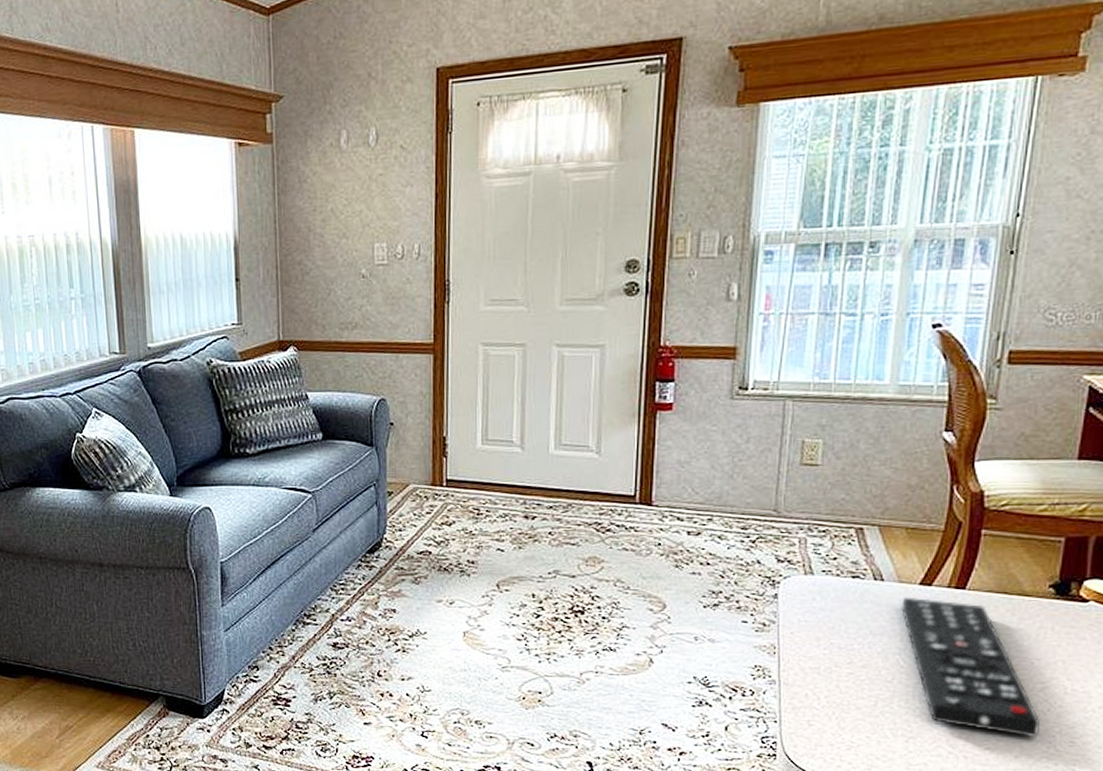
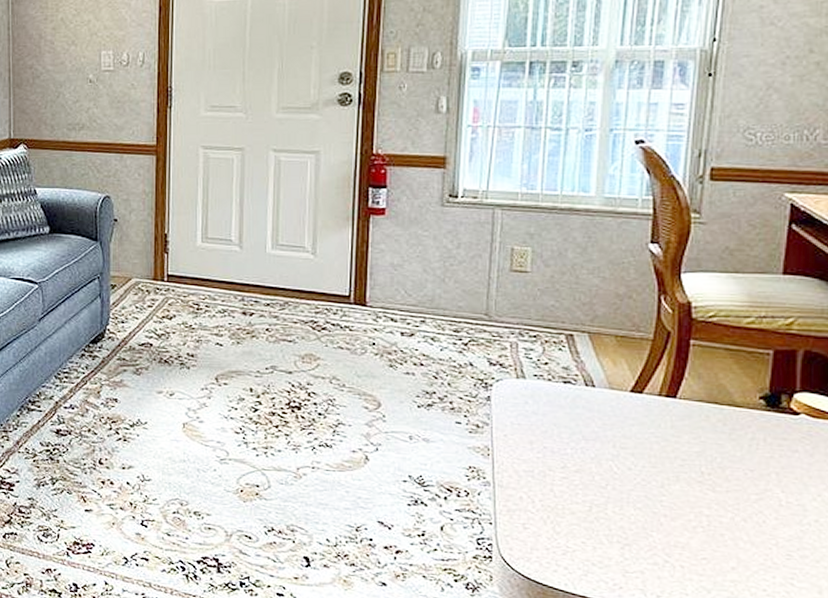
remote control: present [901,598,1040,738] -> none [613,404,755,550]

